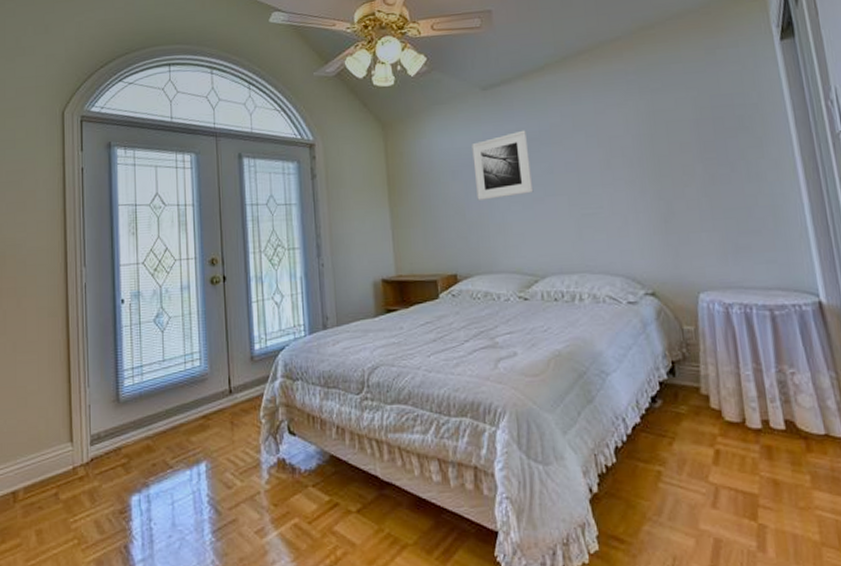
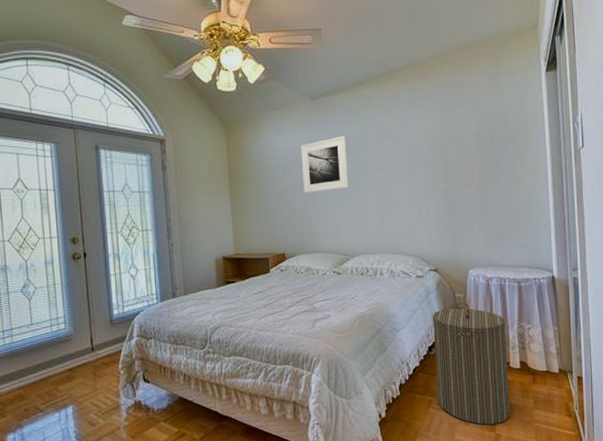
laundry hamper: none [652,337,778,510] -> present [432,302,511,425]

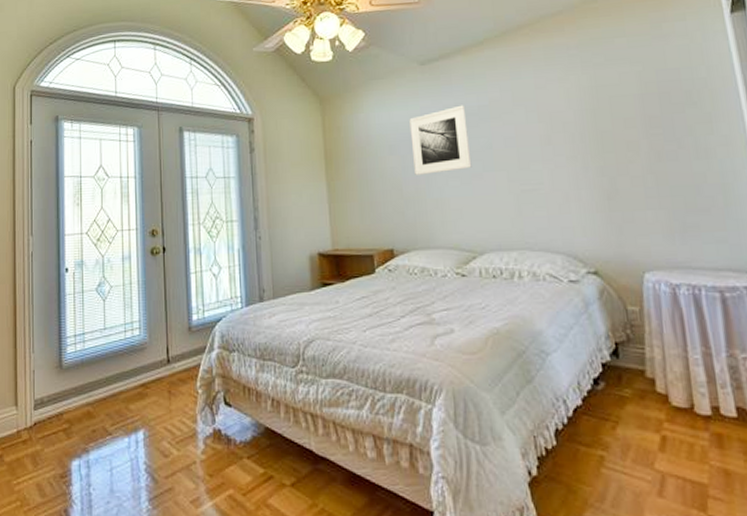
laundry hamper: present [432,302,511,425] -> none [595,318,729,500]

